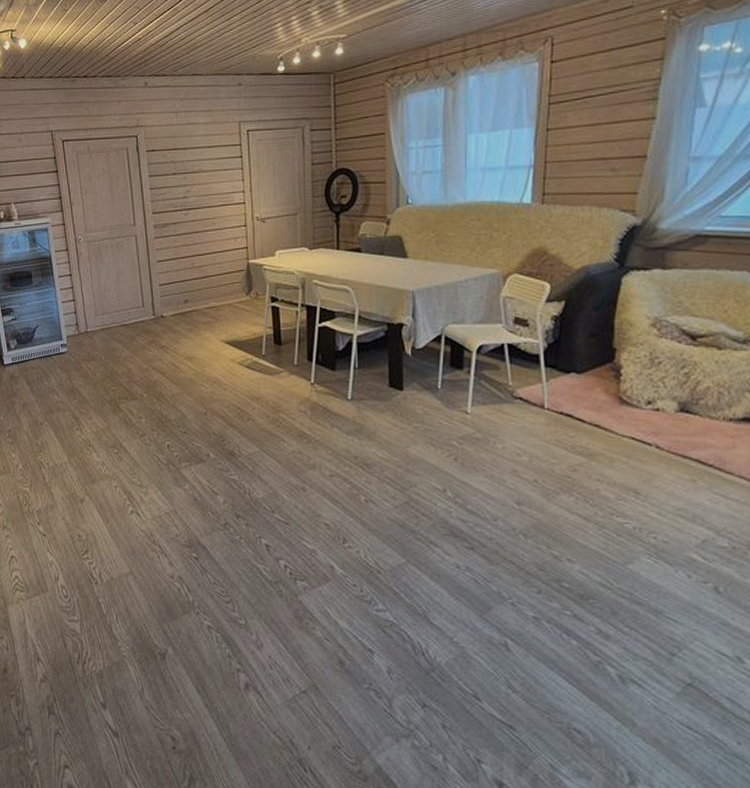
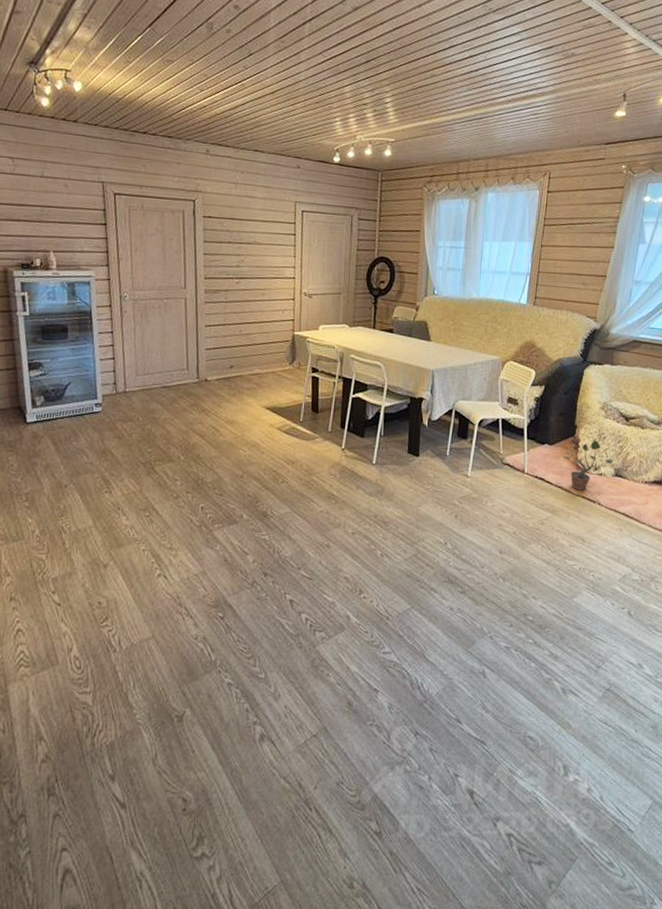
potted plant: none [596,365,677,430] -> present [562,439,614,491]

